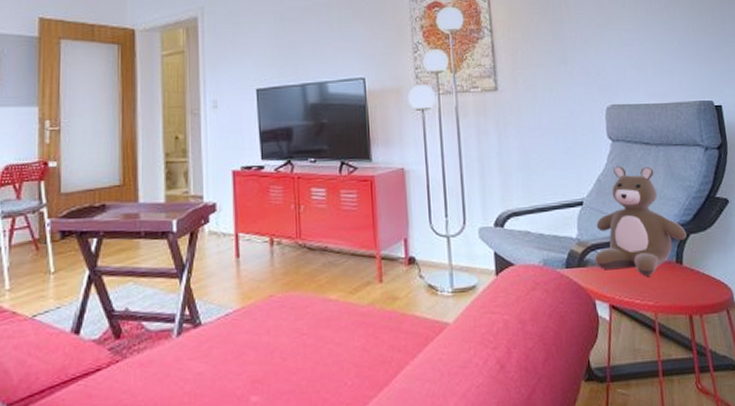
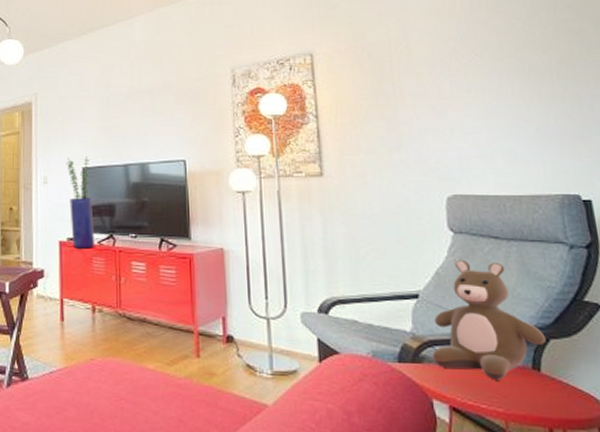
vase: none [238,76,272,178] -> present [66,156,95,249]

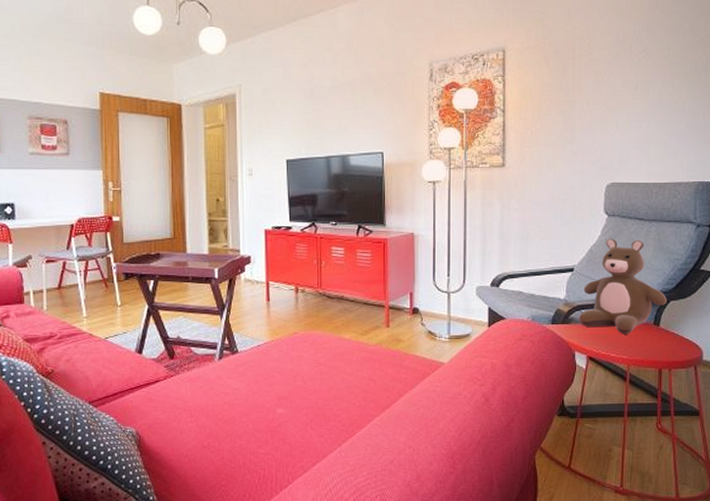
vase: present [66,156,95,249] -> none [270,149,298,236]

